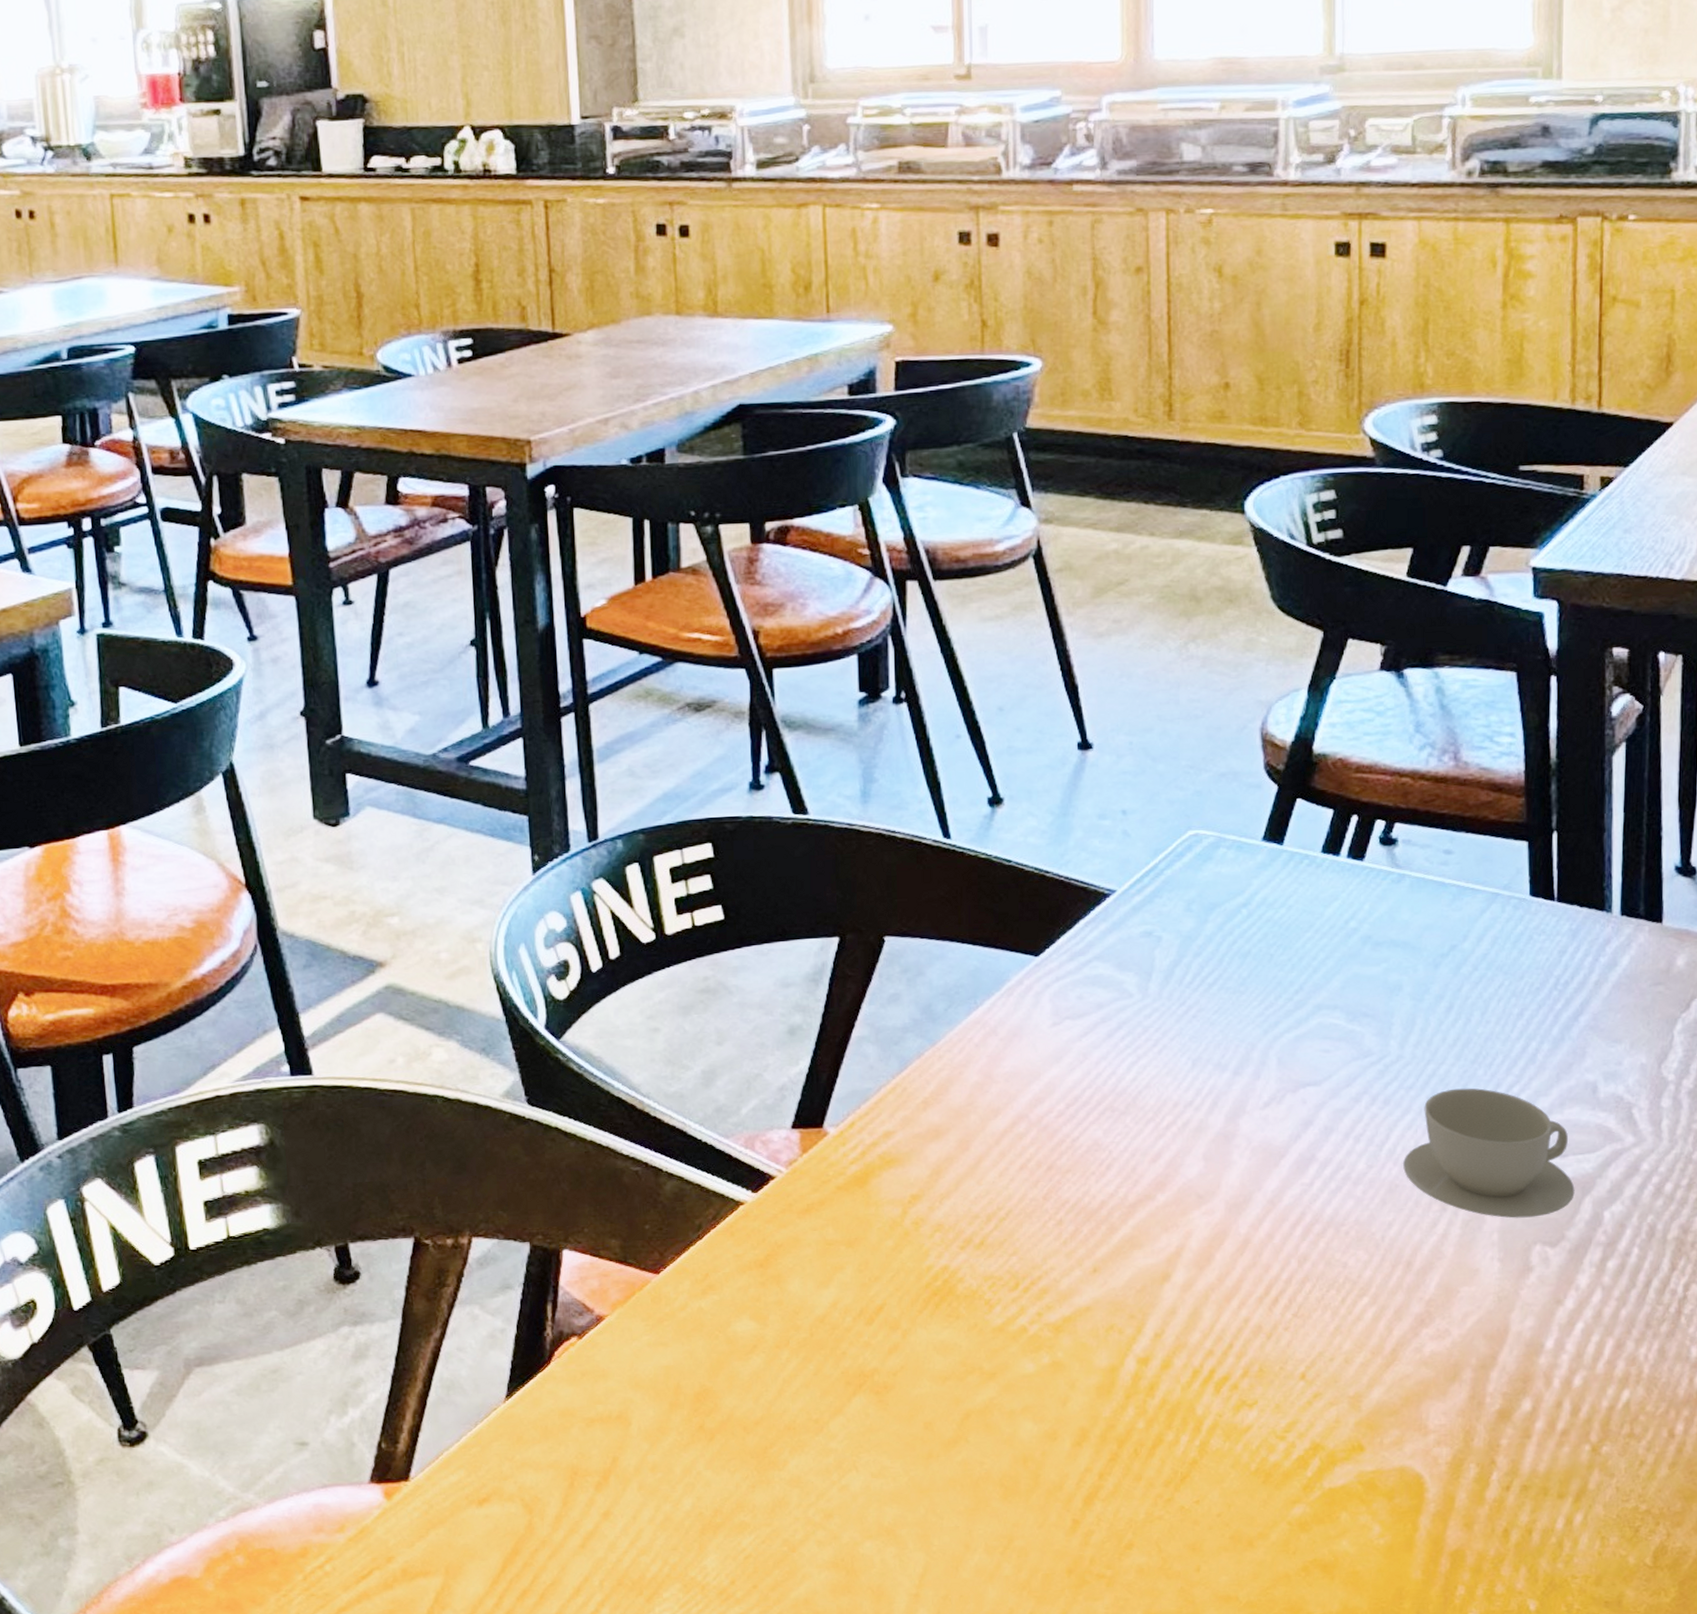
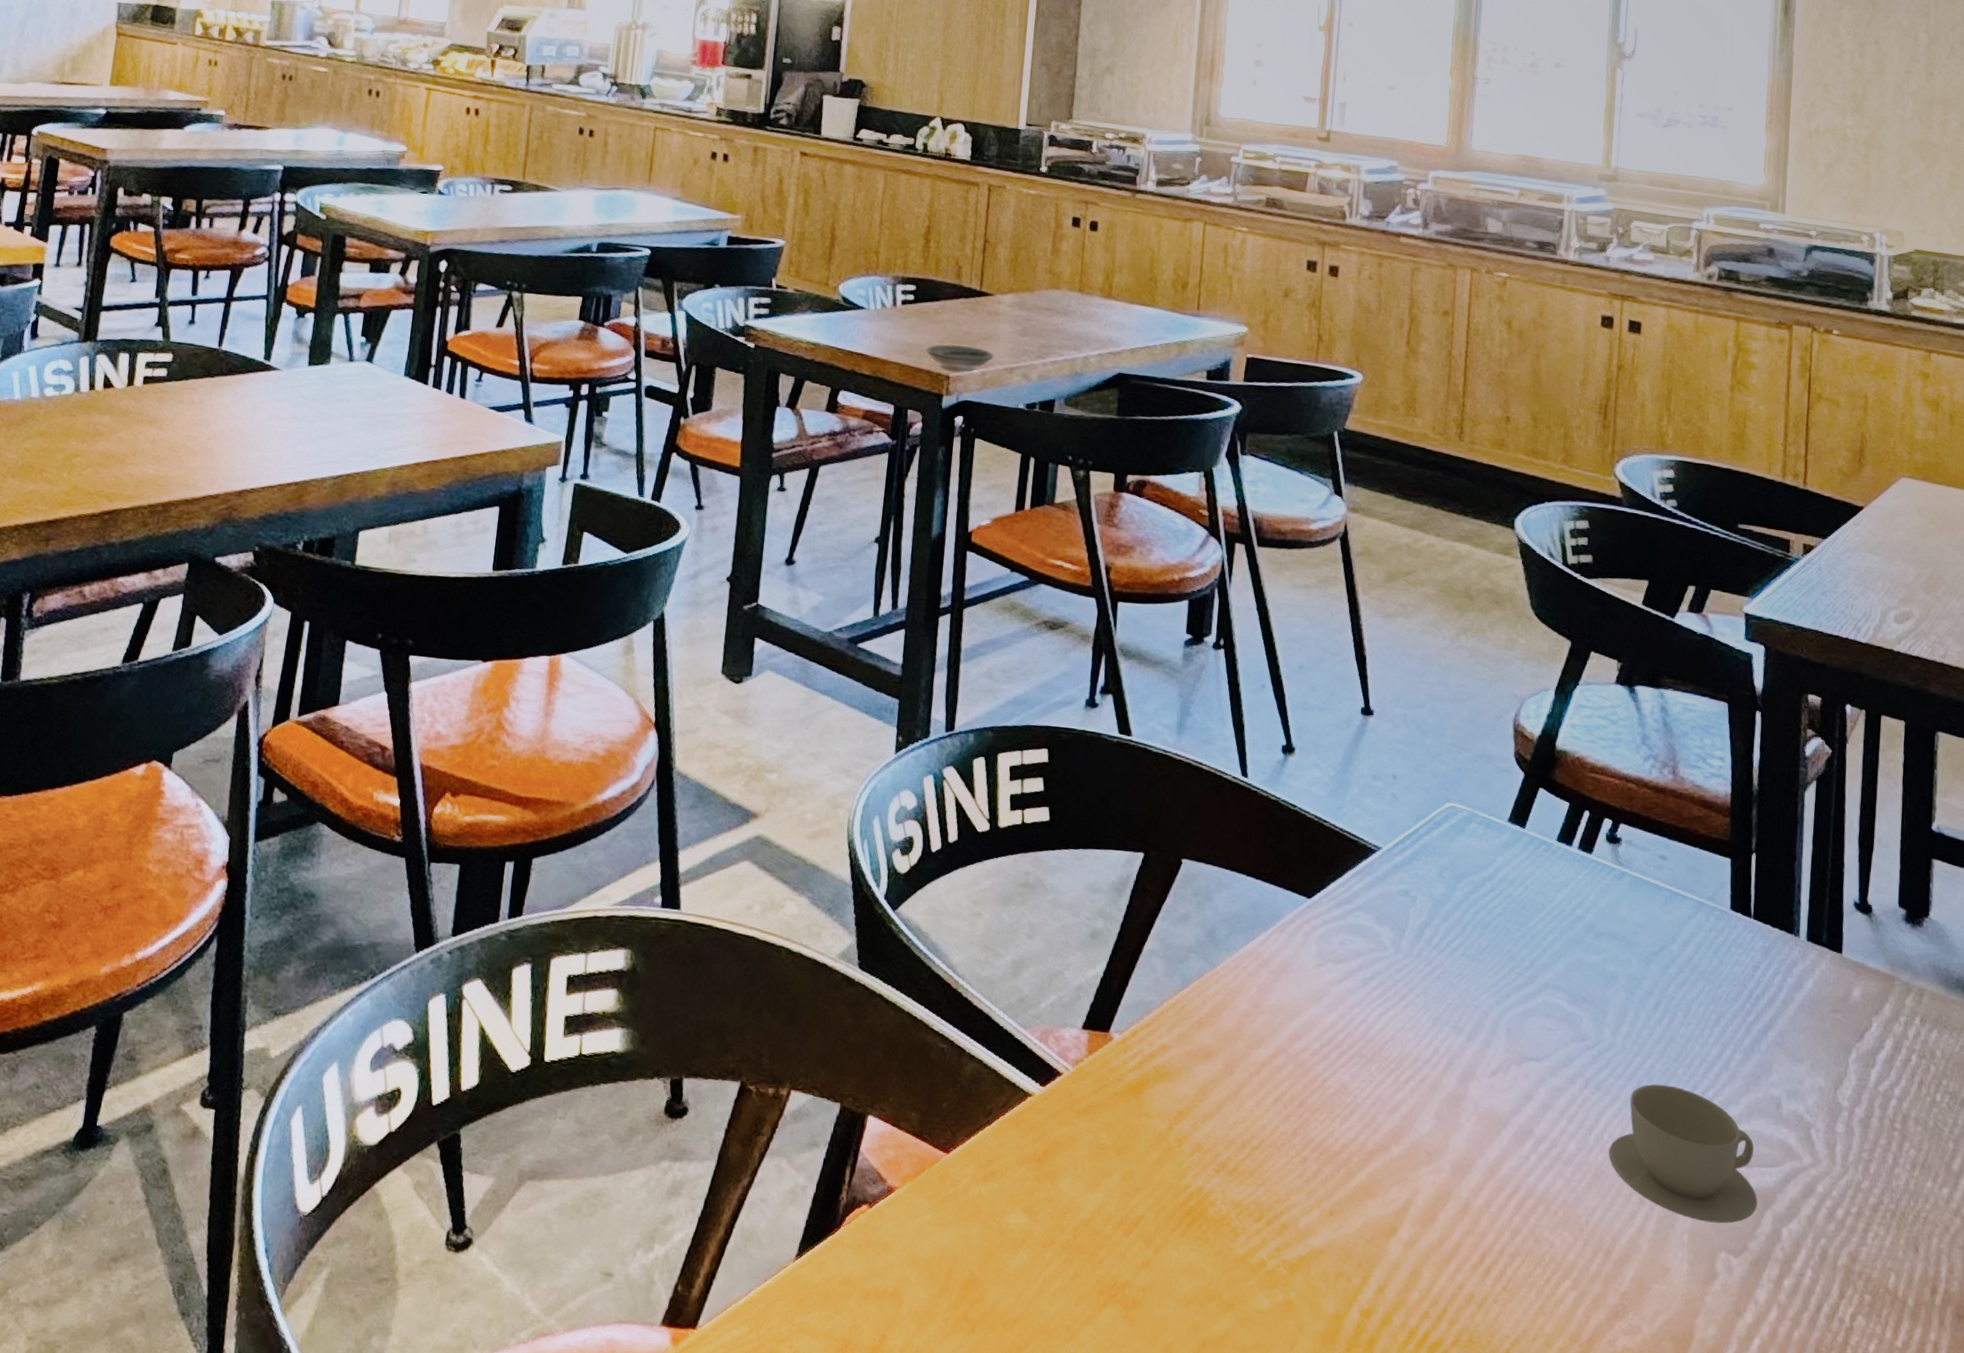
saucer: none [497,401,582,435] -> present [926,344,994,373]

